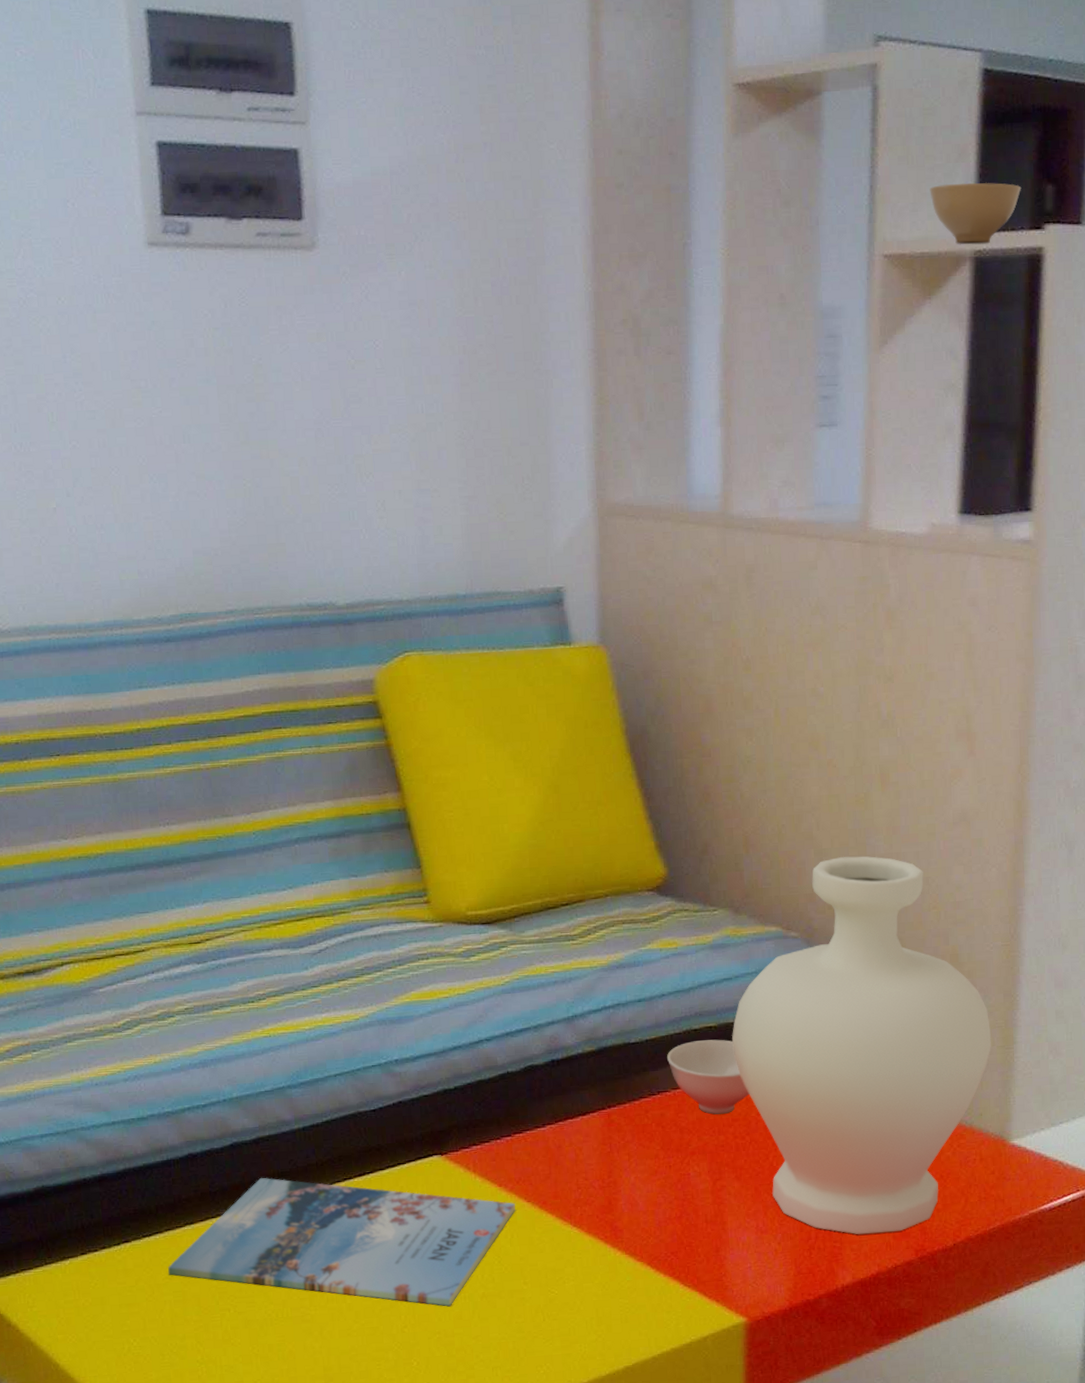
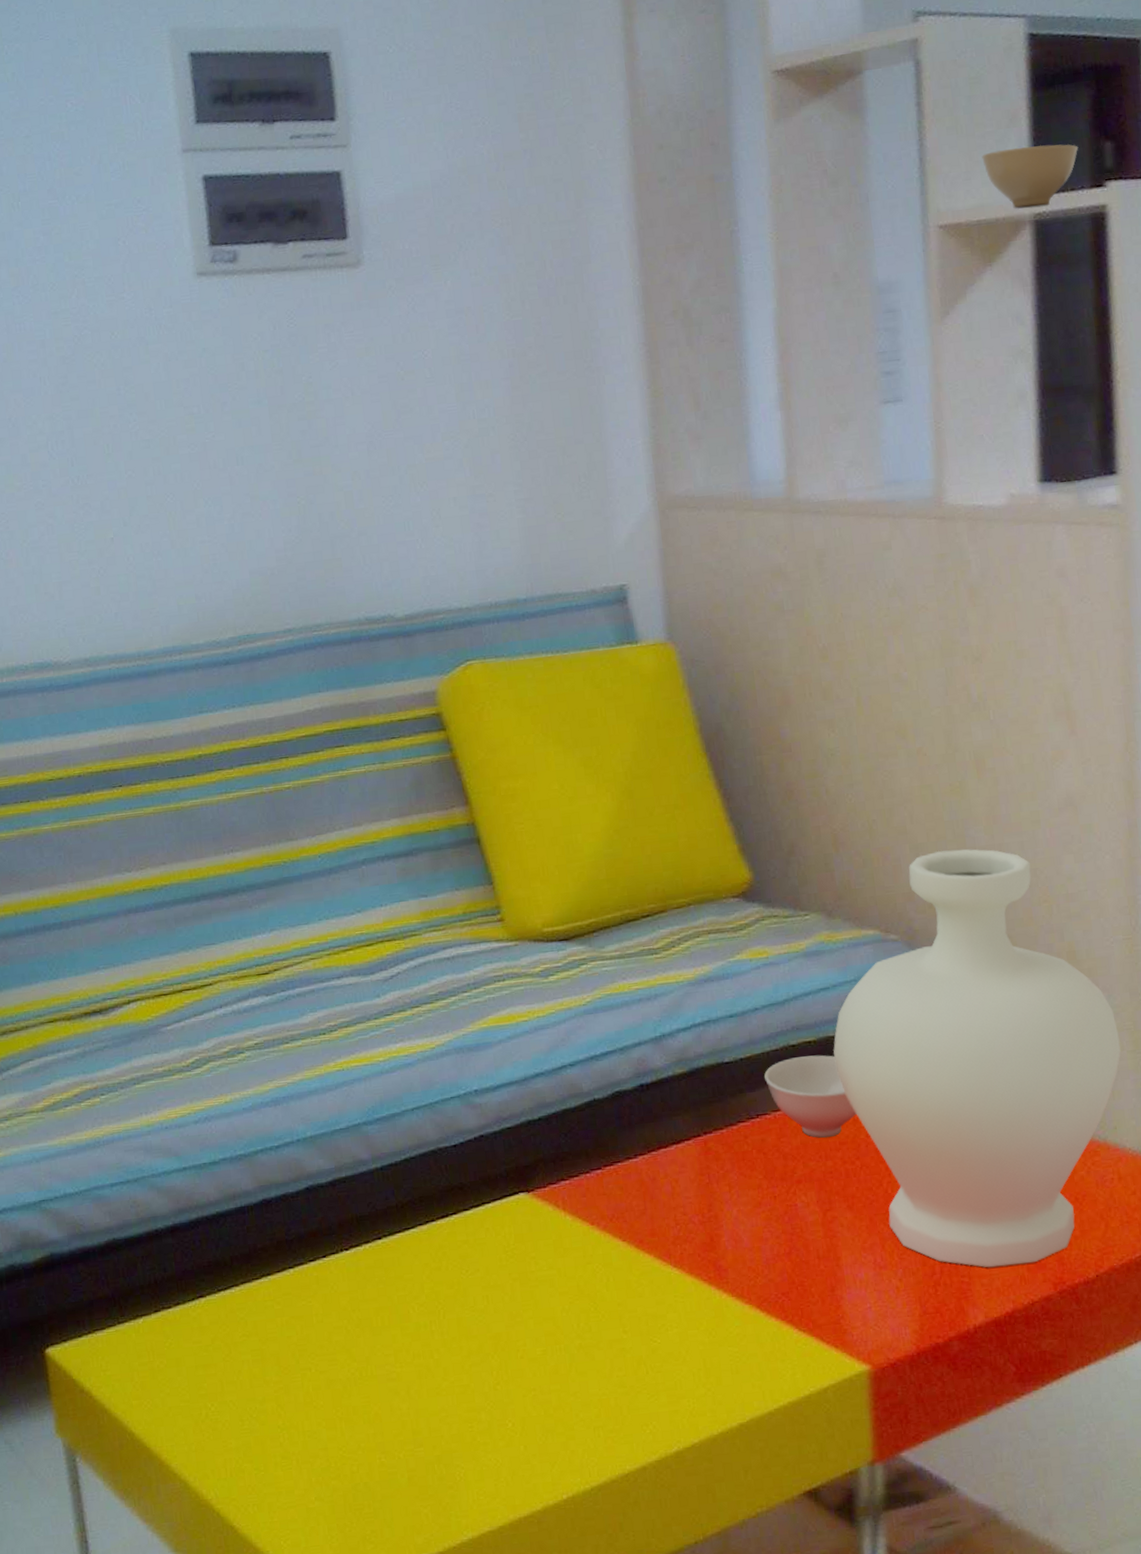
magazine: present [168,1177,515,1307] -> none [245,1222,610,1360]

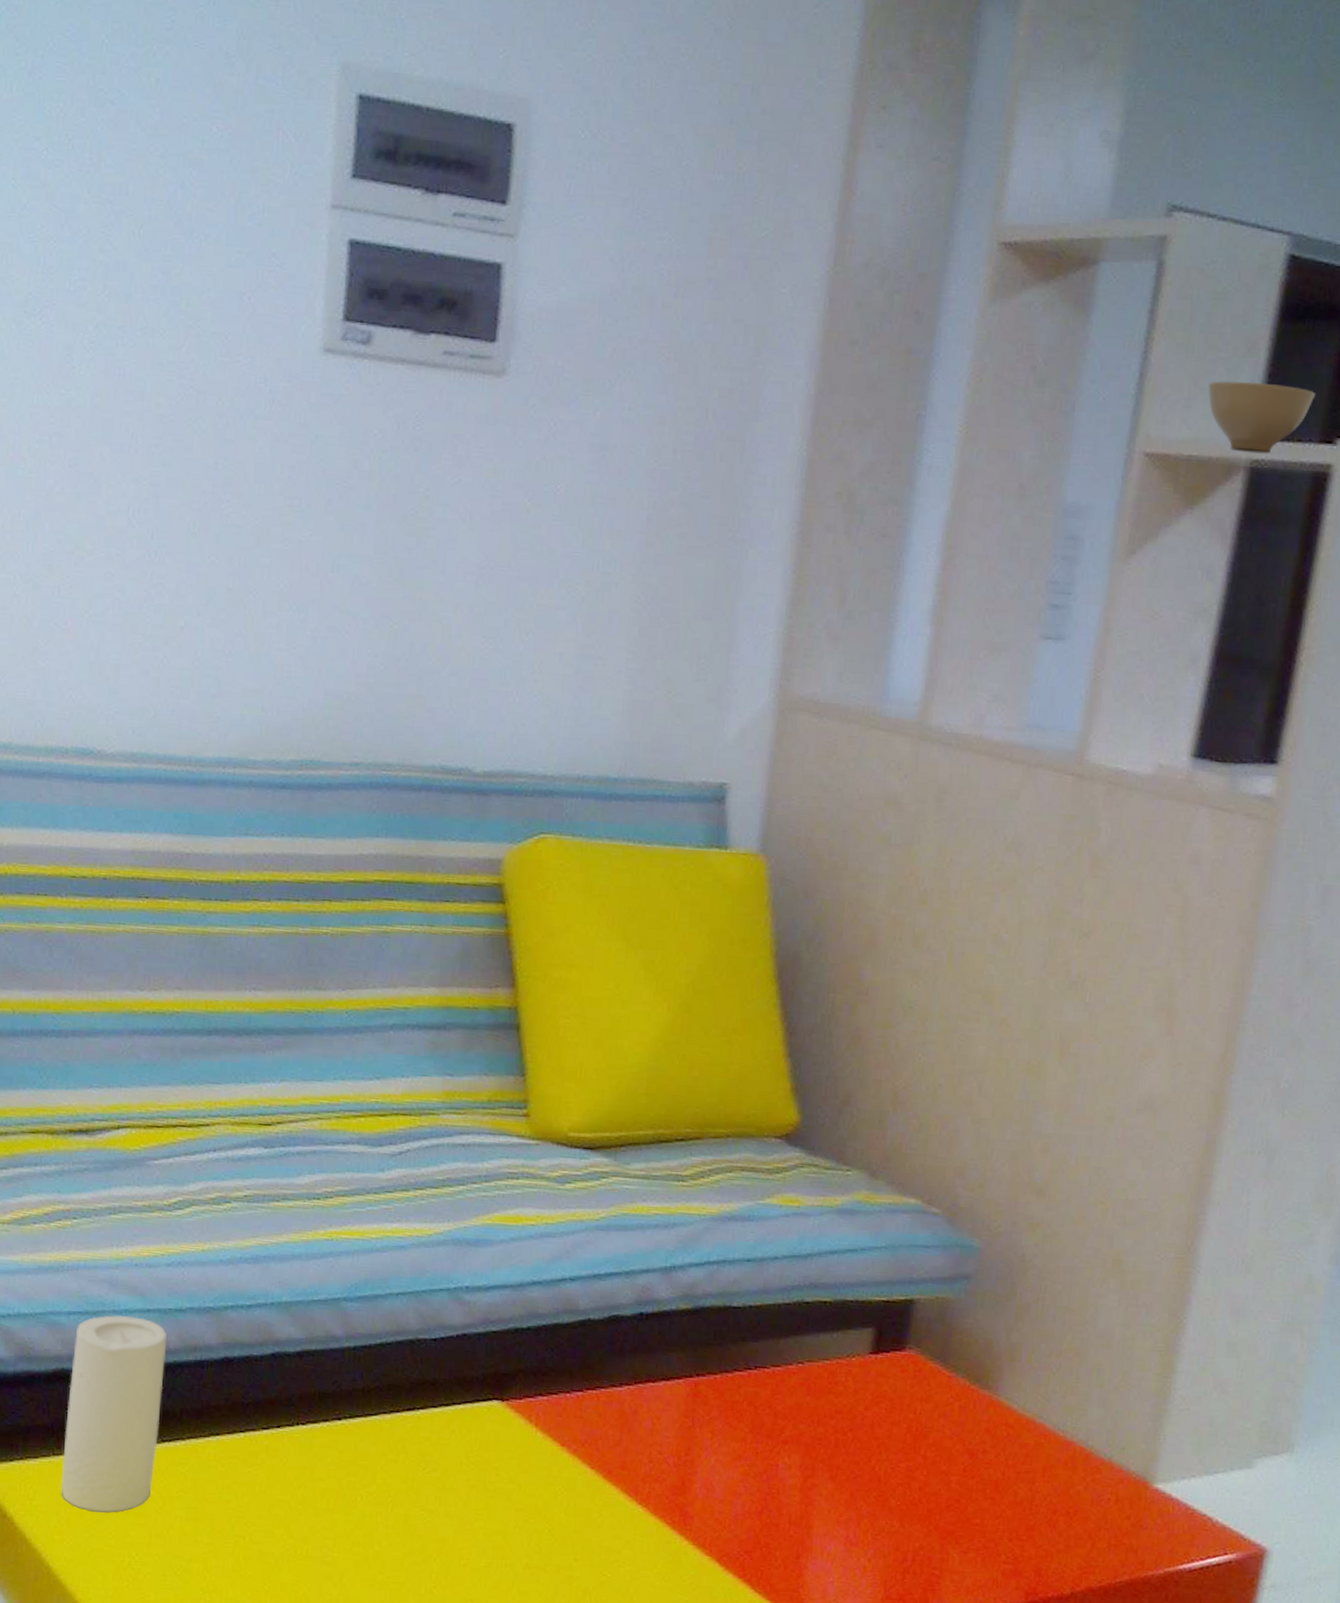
candle: none [121,1176,216,1372] -> present [60,1315,167,1514]
bowl: present [763,1055,857,1138] -> none [770,1315,859,1404]
decorative vase: present [833,848,1121,1268] -> none [847,1129,1149,1569]

